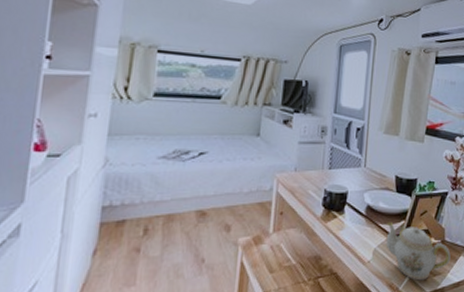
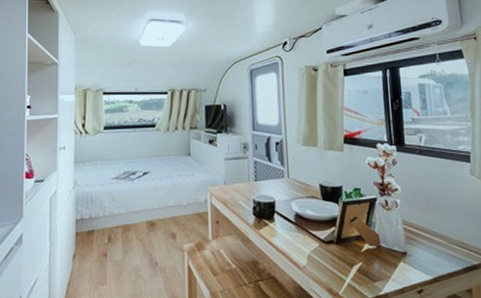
teapot: present [386,223,451,281] -> none [318,229,390,286]

